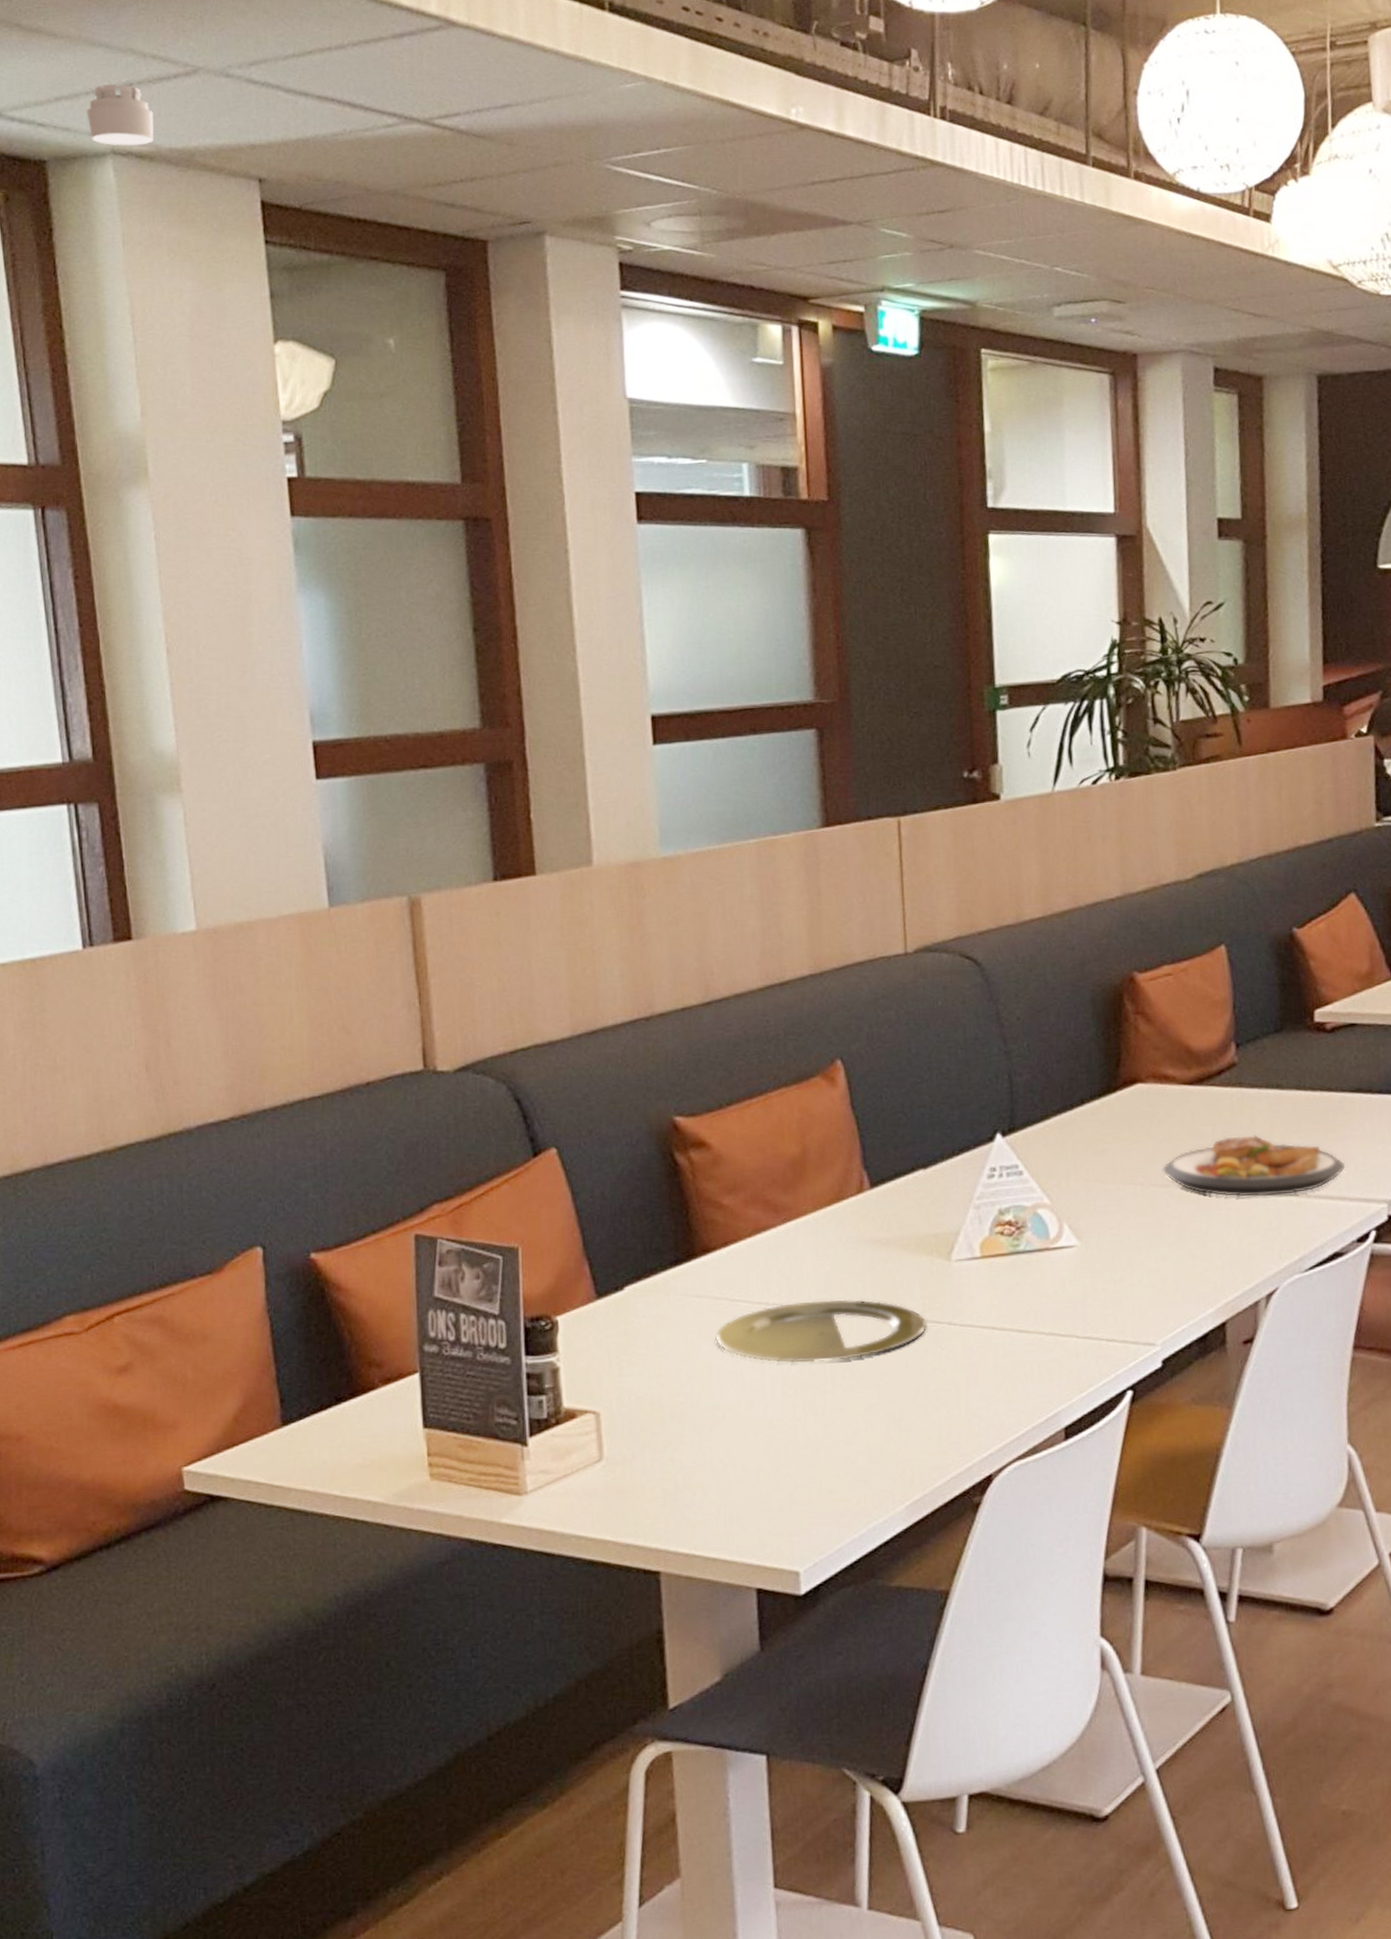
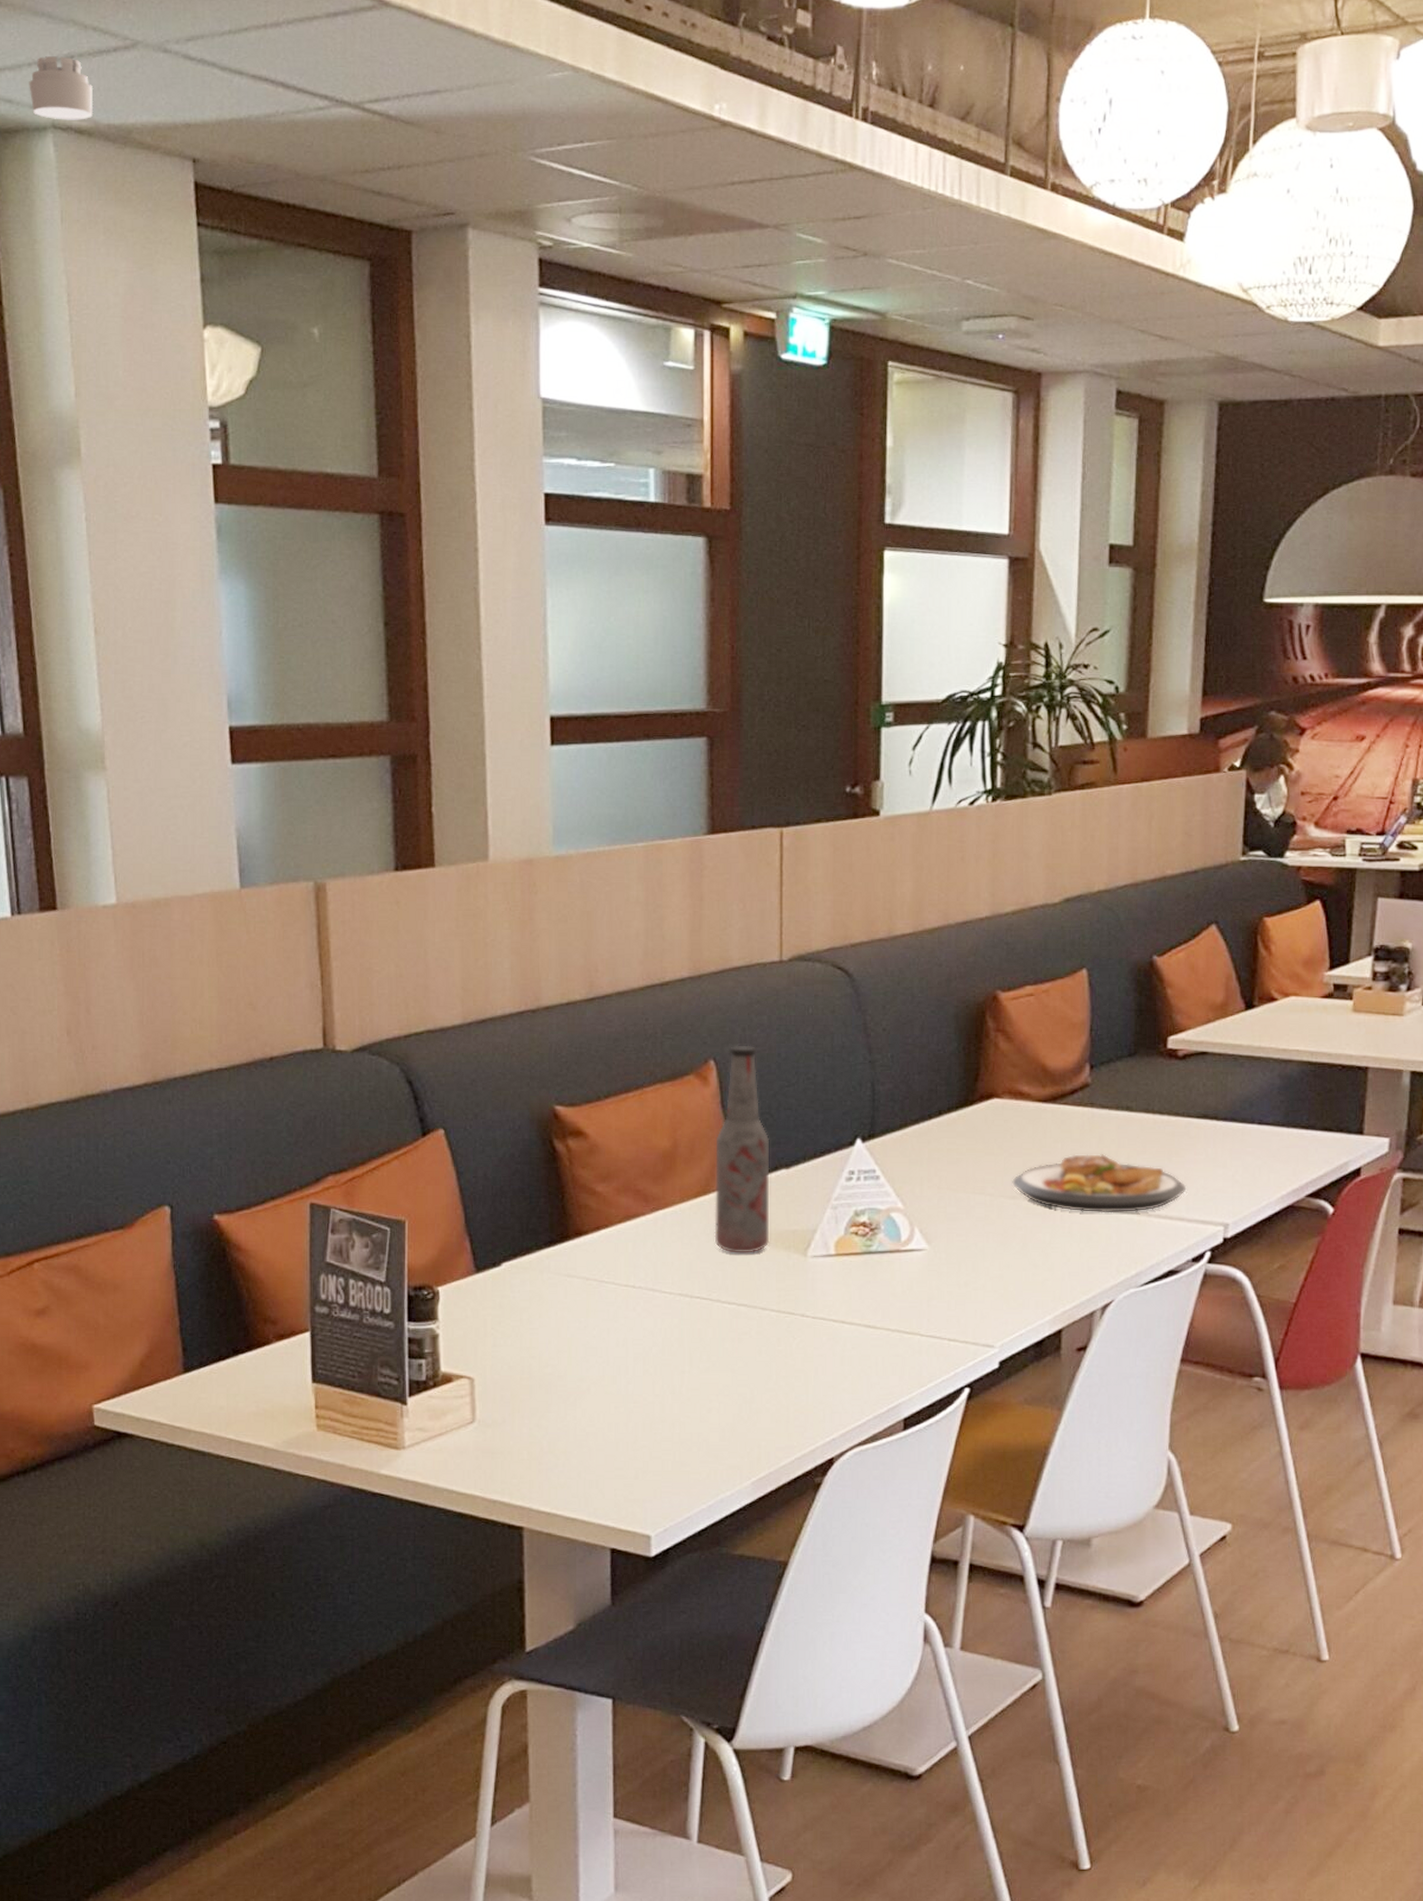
plate: present [716,1299,927,1363] -> none [584,1287,780,1343]
bottle: none [847,1042,911,1262] -> present [714,1045,770,1253]

